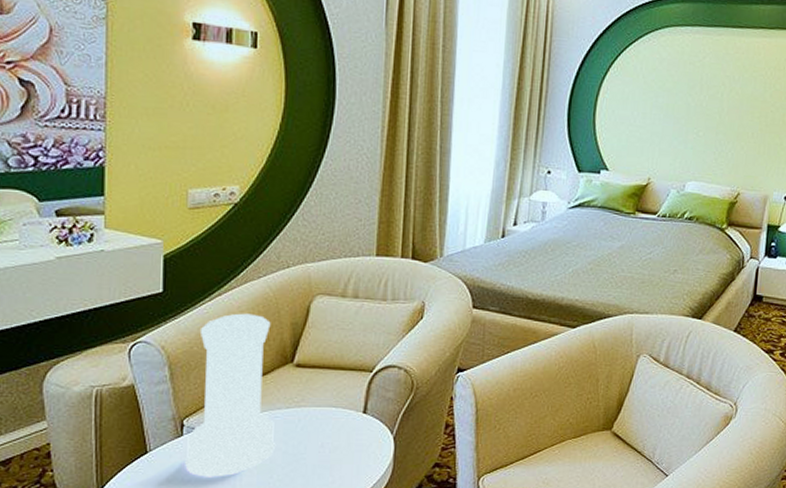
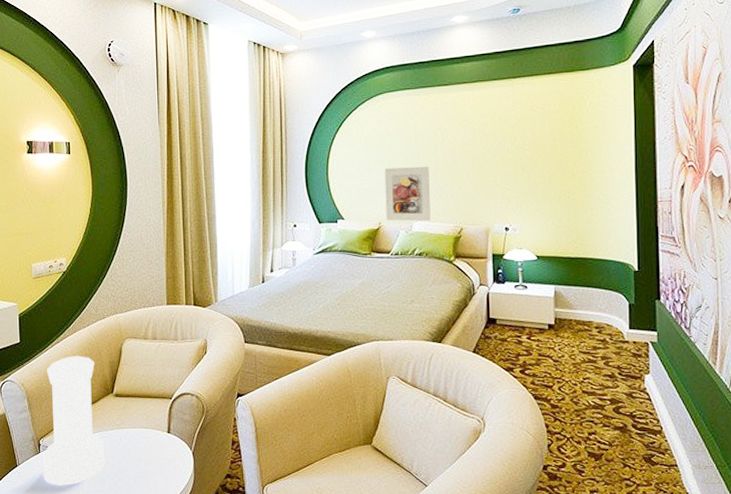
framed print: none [657,115,711,182] -> present [384,166,431,222]

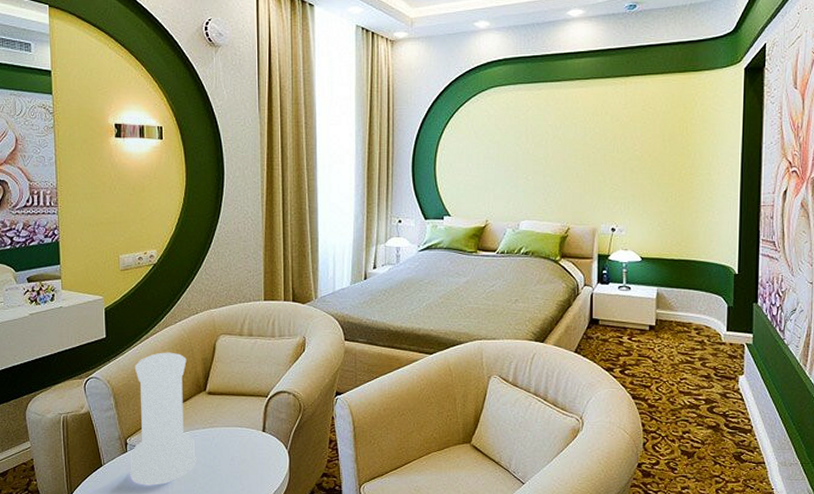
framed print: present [384,166,431,222] -> none [493,163,538,220]

